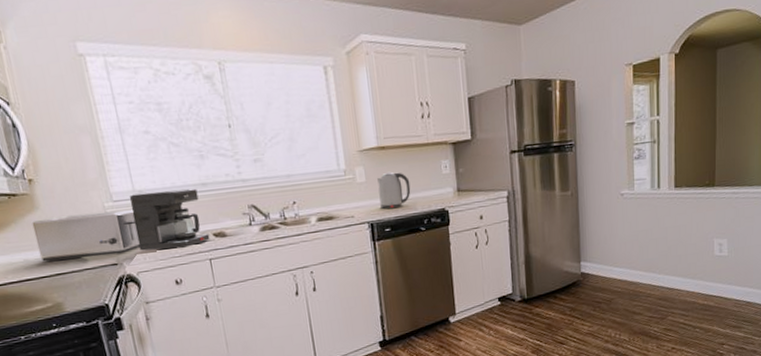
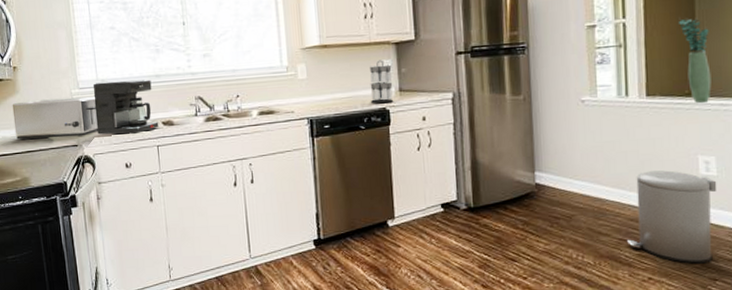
kettle: present [377,171,411,210] -> none [318,69,351,107]
spice rack: none [428,160,452,205] -> present [370,60,393,104]
pedal bin: none [655,253,728,333] -> present [626,170,717,264]
vase: none [703,114,727,193] -> present [679,17,712,104]

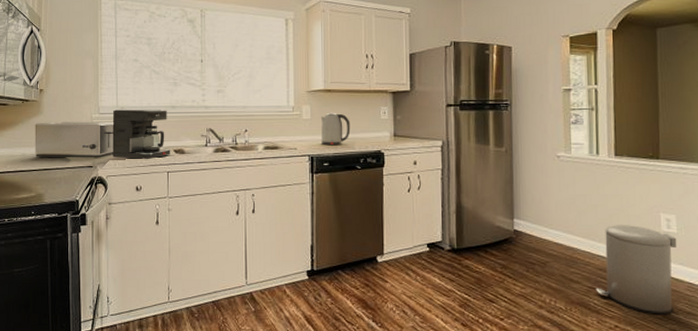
kettle: none [318,69,351,107] -> present [320,112,351,146]
spice rack: present [370,60,393,104] -> none [368,107,388,147]
vase: present [679,17,712,104] -> none [644,87,672,166]

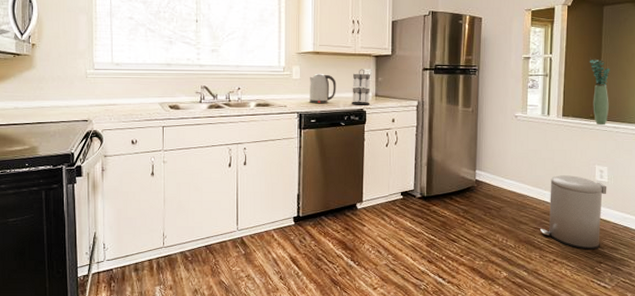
toaster: present [35,121,113,159] -> none [27,76,109,114]
coffee maker: present [112,109,171,160] -> none [107,66,166,115]
spice rack: none [368,107,388,147] -> present [352,69,371,105]
vase: none [644,87,672,166] -> present [590,57,610,126]

